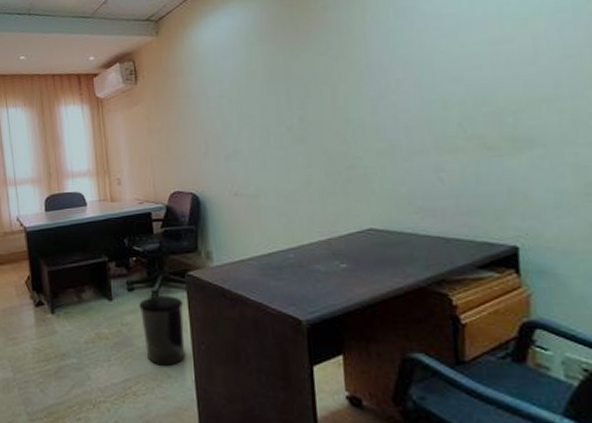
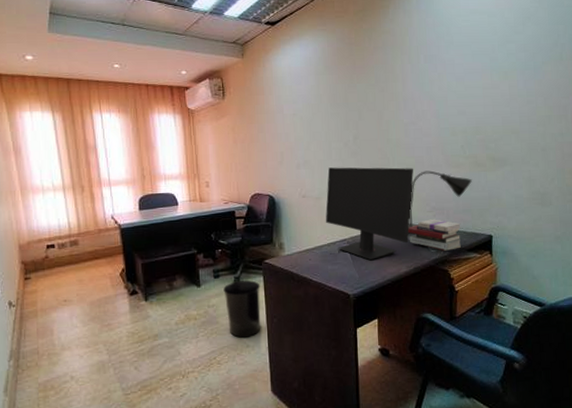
computer monitor: none [264,155,388,277] -> present [325,167,414,261]
desk lamp: none [382,158,480,243] -> present [408,170,473,234]
books: none [382,223,467,267] -> present [408,219,461,251]

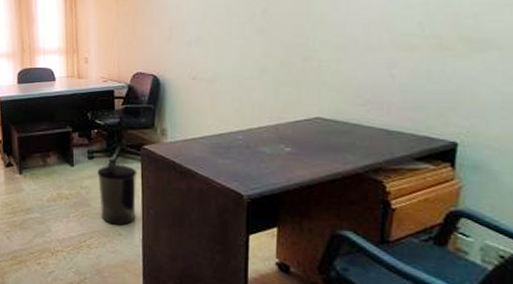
computer monitor: present [325,167,414,261] -> none [218,46,343,159]
desk lamp: present [408,170,473,234] -> none [328,53,433,131]
books: present [408,219,461,251] -> none [328,115,408,157]

